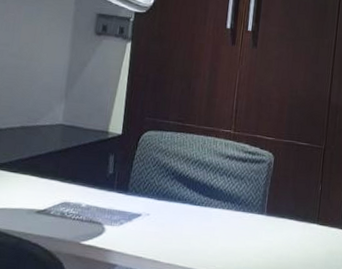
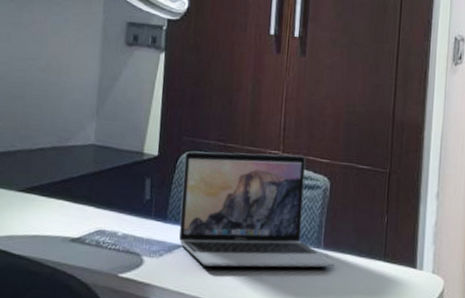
laptop: none [138,130,276,233] -> present [178,151,335,268]

